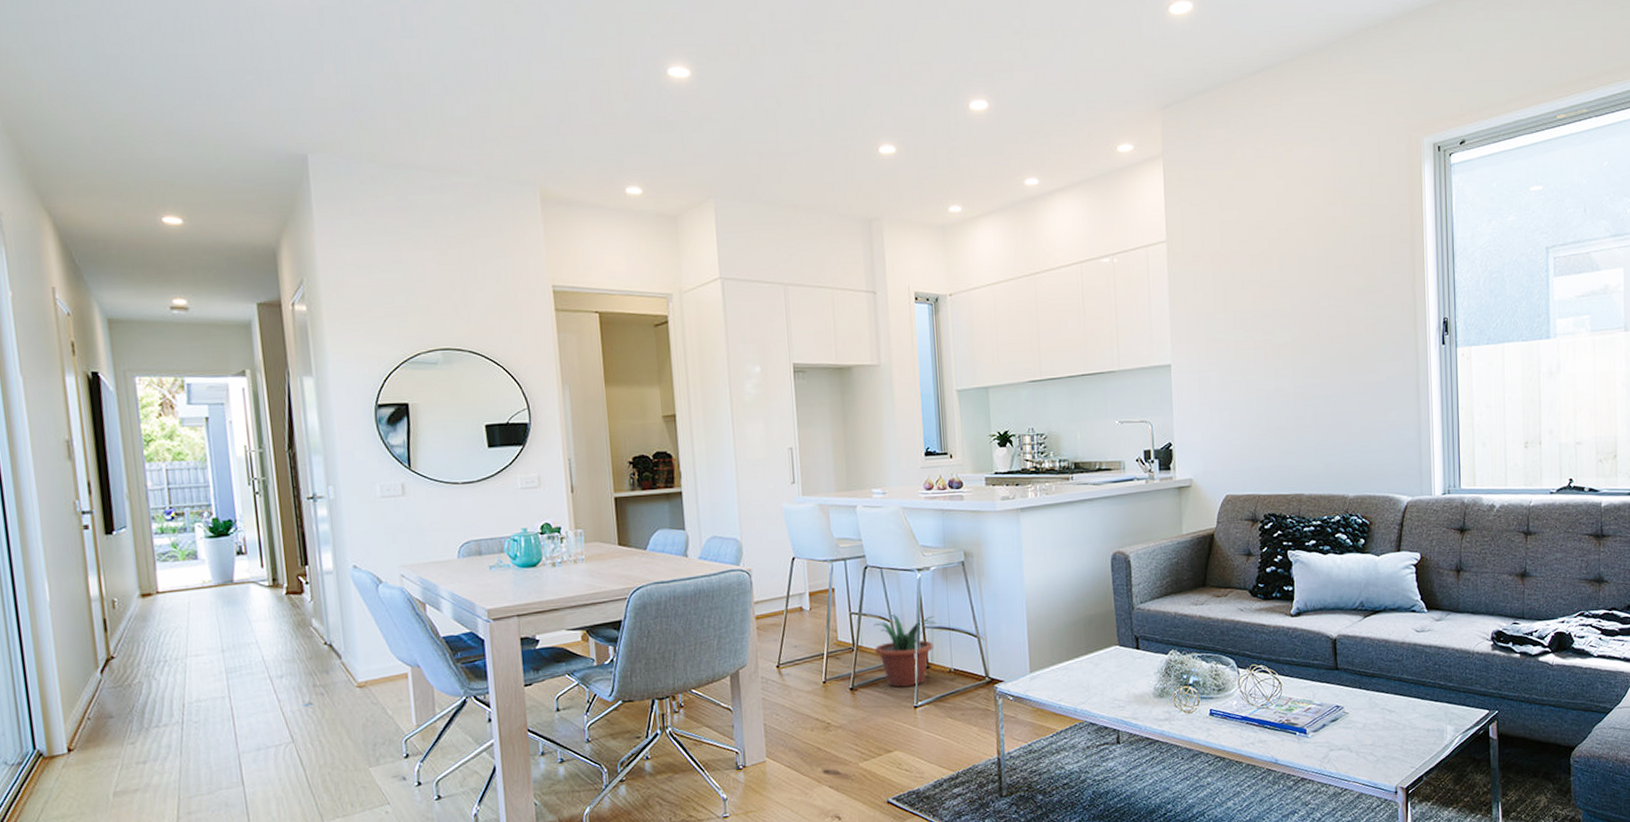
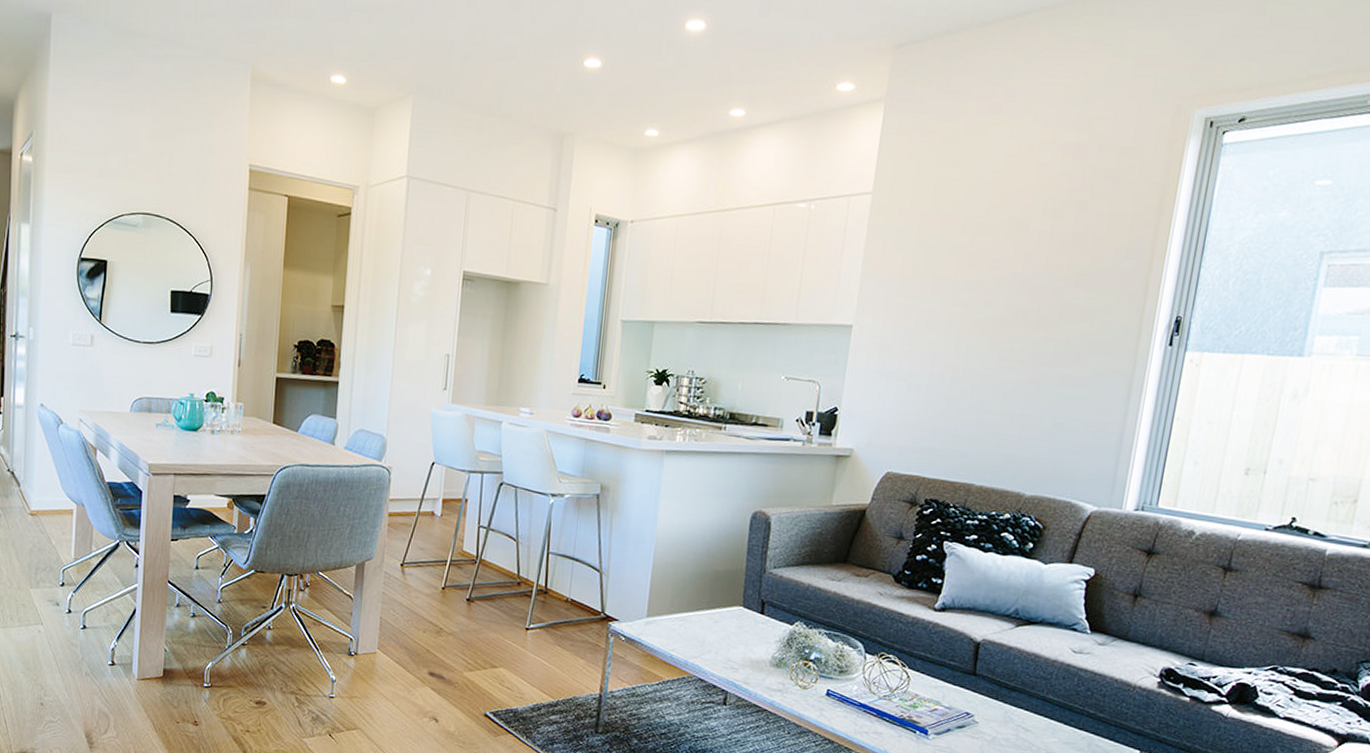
potted plant: present [873,614,937,688] -> none [497,534,562,608]

